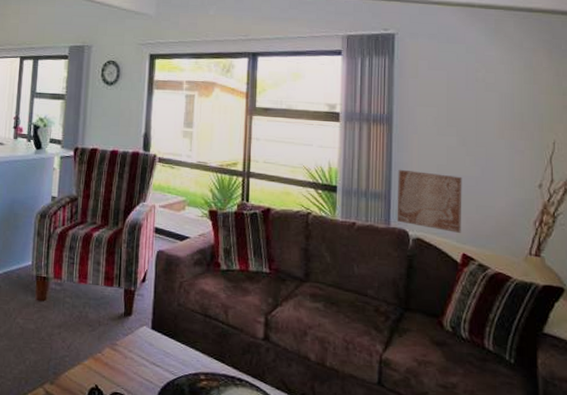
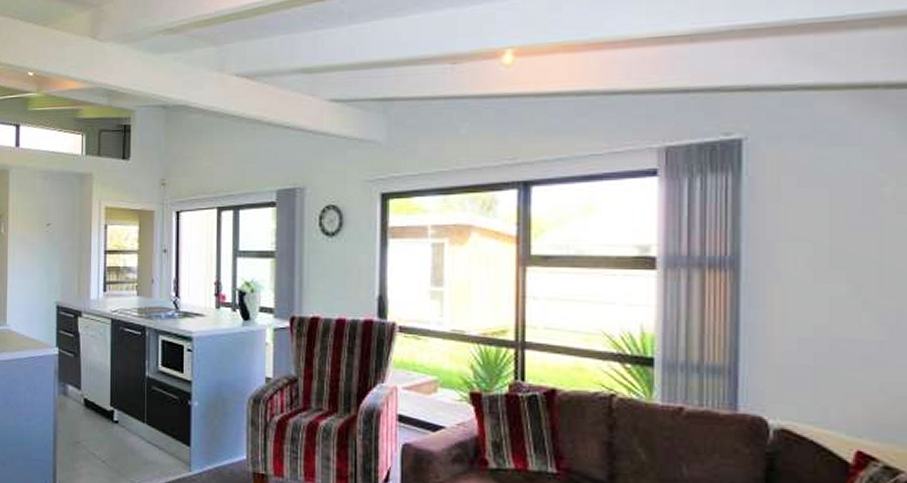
wall art: present [397,169,462,233] -> none [748,332,856,422]

